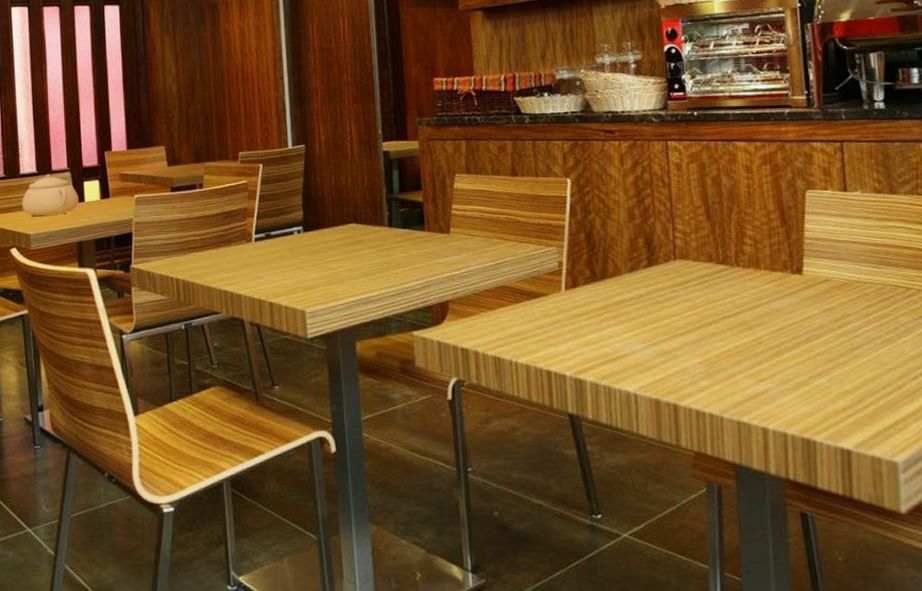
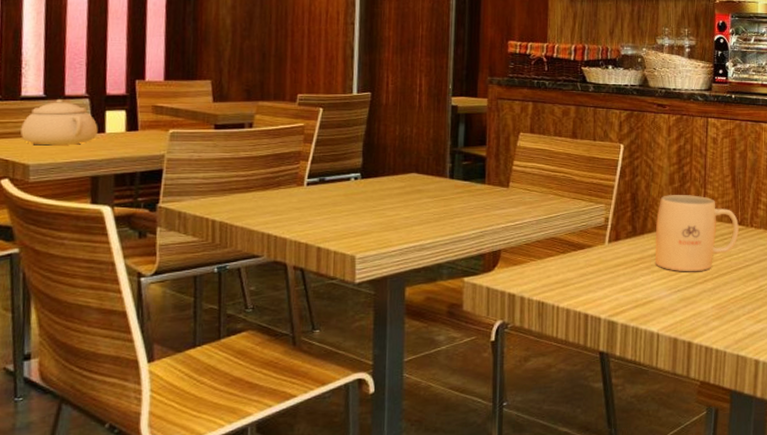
mug: none [617,231,722,322] -> present [655,195,739,272]

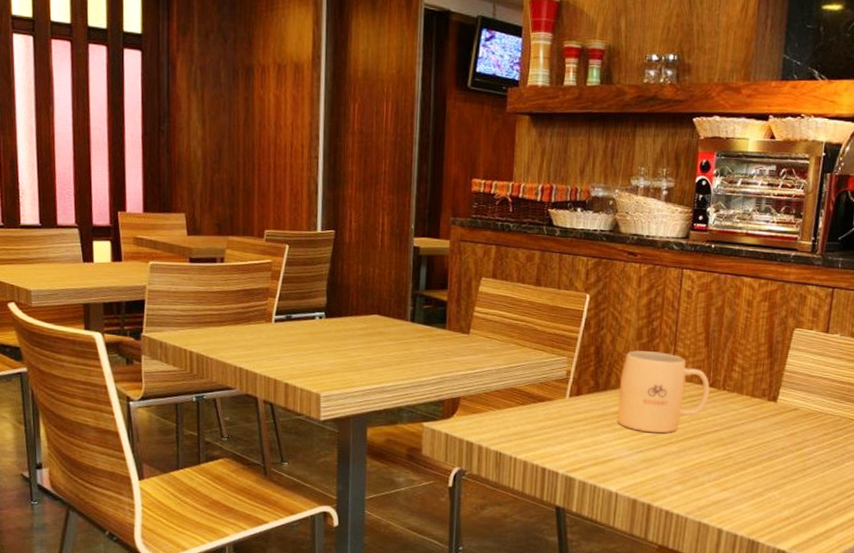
teapot: present [20,99,98,146] -> none [22,228,87,273]

